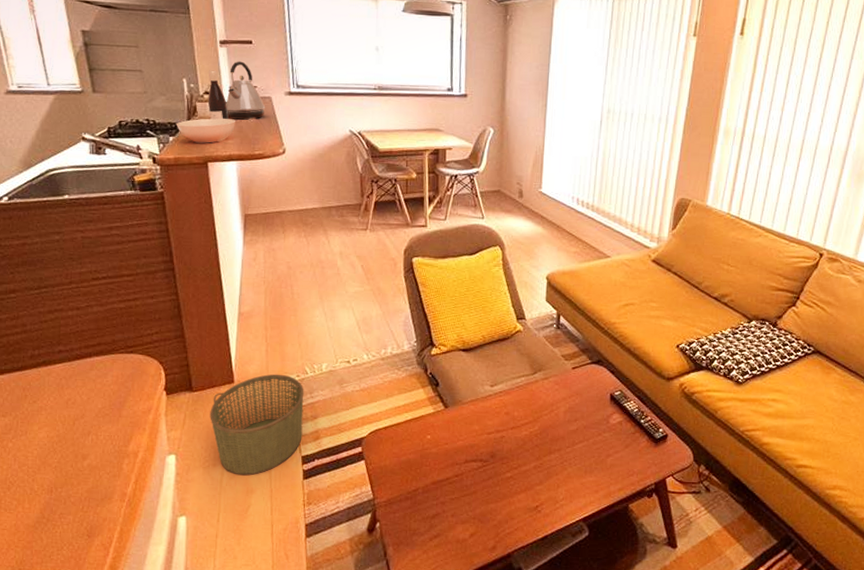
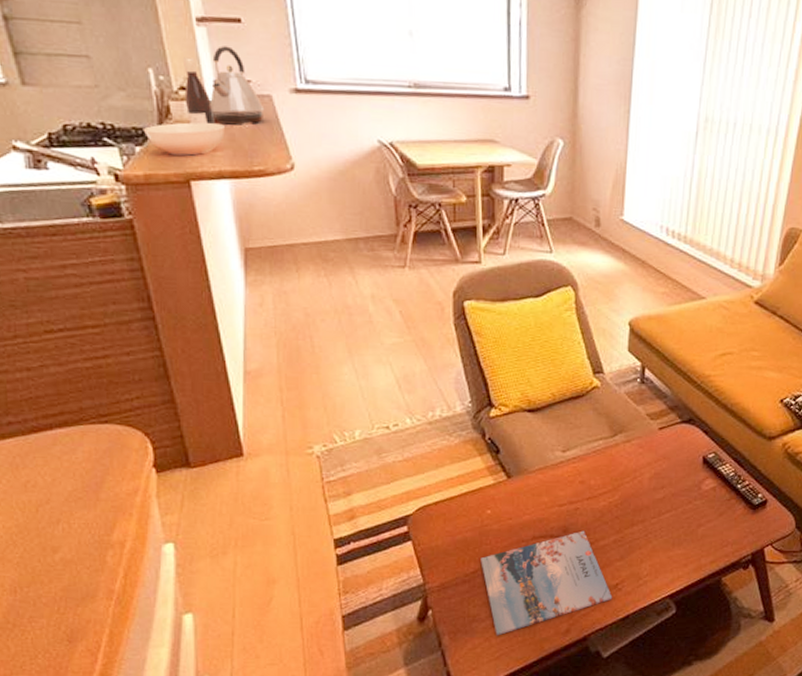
basket: present [210,374,304,476] -> none [214,444,334,564]
magazine: none [421,456,533,549] -> present [480,530,613,636]

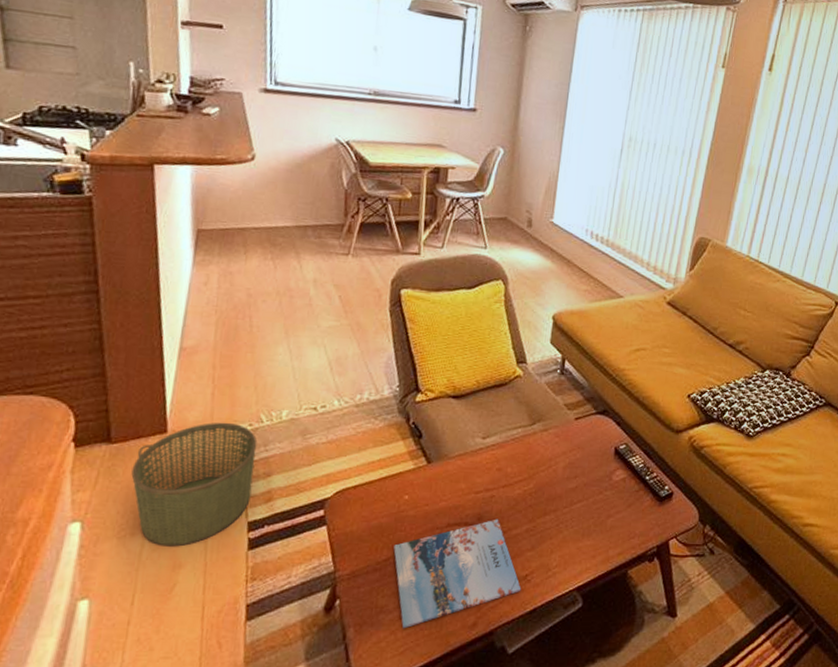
bowl: present [143,122,225,156] -> none [115,111,194,142]
bottle: present [182,57,215,125] -> none [159,54,186,115]
kettle: present [210,46,265,125] -> none [183,47,234,118]
basket: none [214,444,334,564] -> present [131,422,257,547]

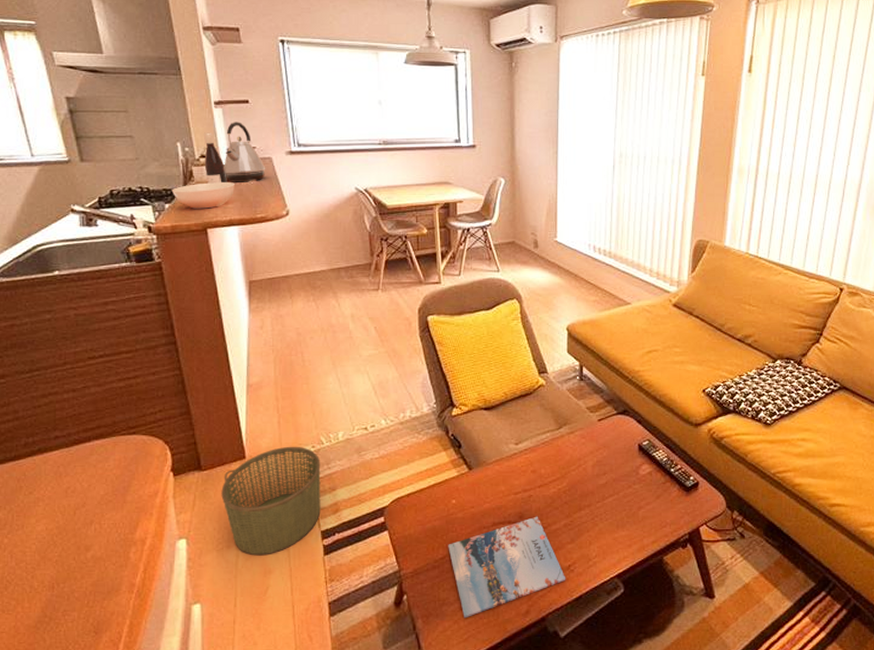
bowl: none [115,111,194,142] -> present [171,181,235,209]
bottle: none [159,54,186,115] -> present [203,132,227,184]
kettle: none [183,47,234,118] -> present [224,122,266,182]

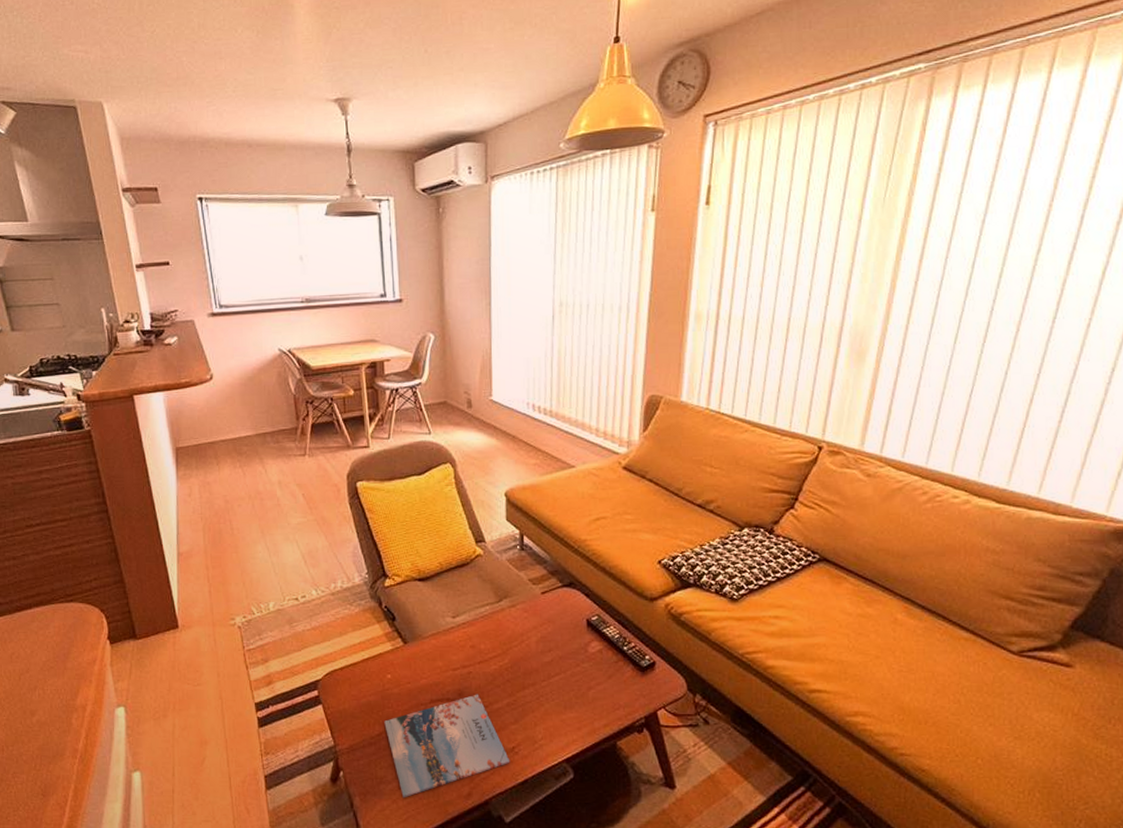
bowl: present [171,181,235,209] -> none [97,346,159,375]
bottle: present [203,132,227,184] -> none [126,297,151,349]
basket: present [221,446,321,556] -> none [156,616,254,726]
kettle: present [224,122,266,182] -> none [147,284,189,347]

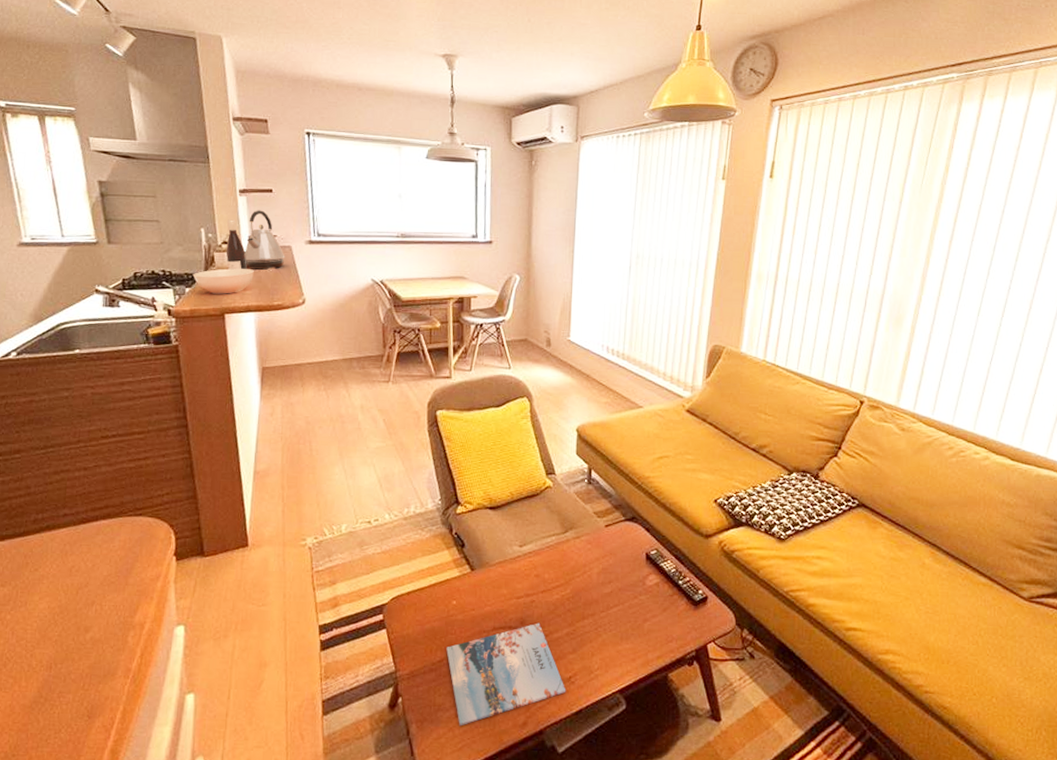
bowl: none [97,346,159,375] -> present [192,268,254,294]
bottle: none [126,297,151,349] -> present [226,219,247,270]
kettle: none [147,284,189,347] -> present [244,210,285,270]

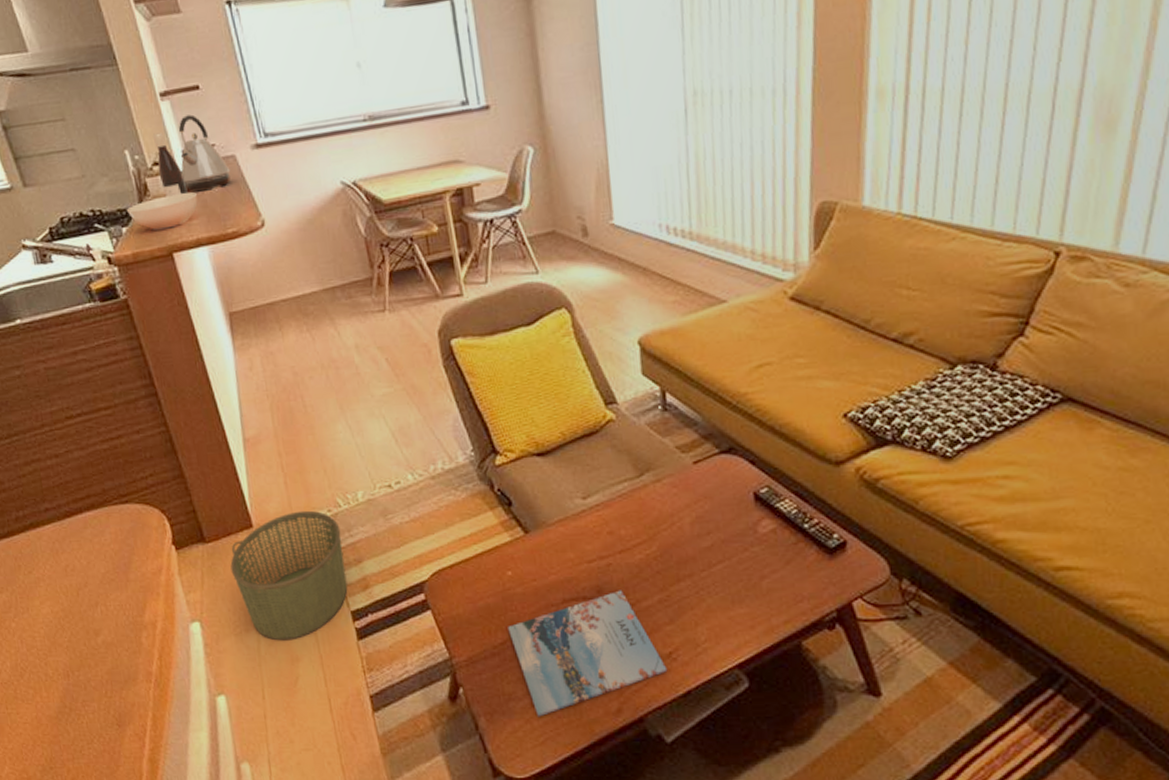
basket: none [222,536,323,648] -> present [230,510,348,641]

